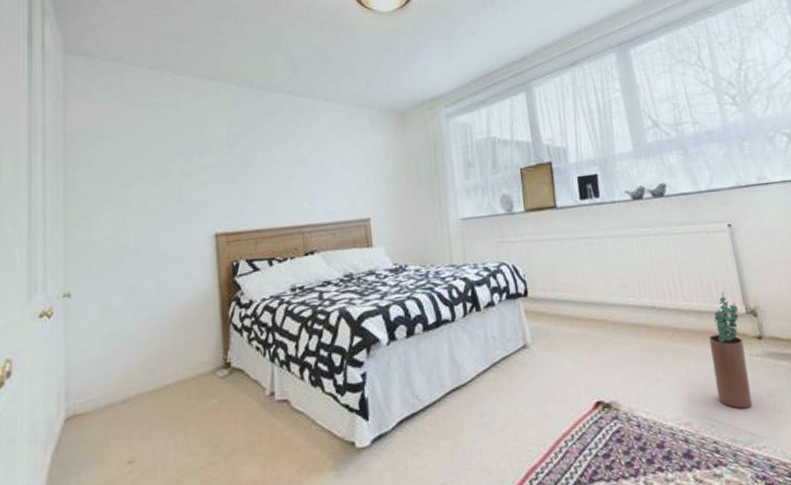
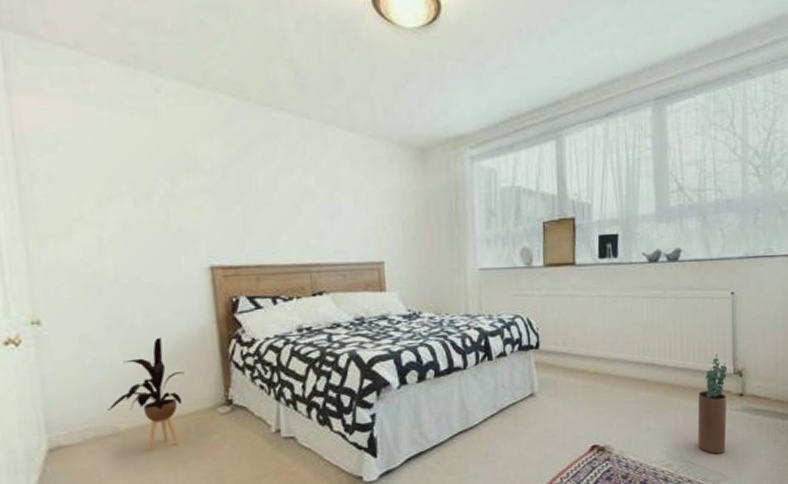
house plant: none [119,303,189,418] -> present [107,337,185,451]

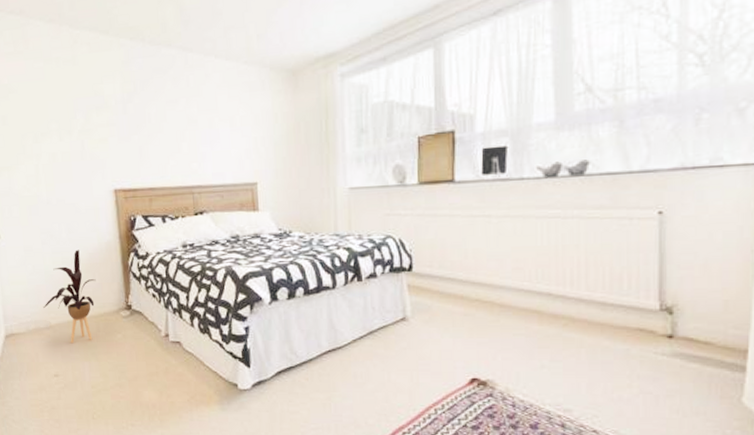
vase: present [697,354,728,455] -> none [607,285,651,404]

